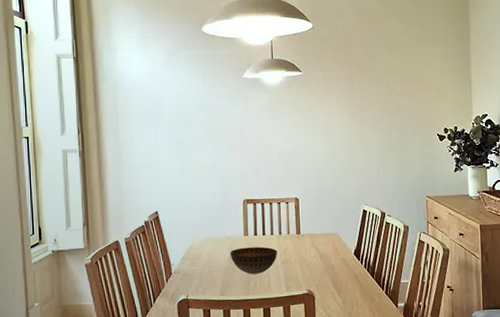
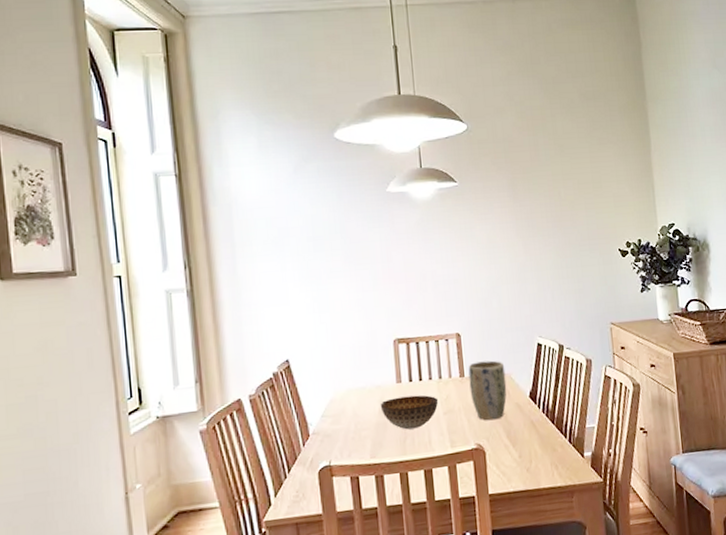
plant pot: none [304,222,335,271] -> present [468,360,507,420]

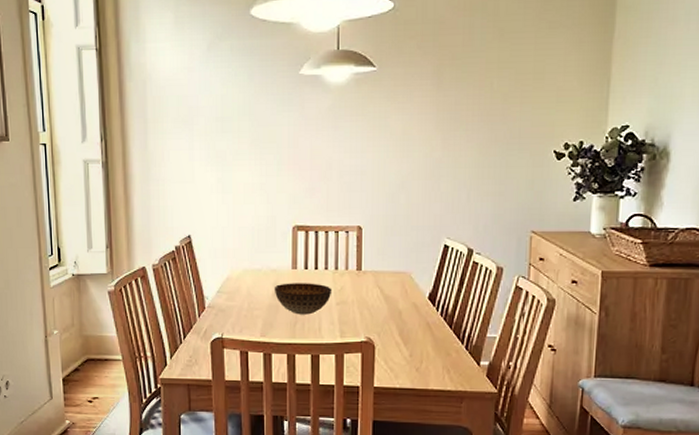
plant pot: present [468,360,507,420] -> none [366,257,406,317]

